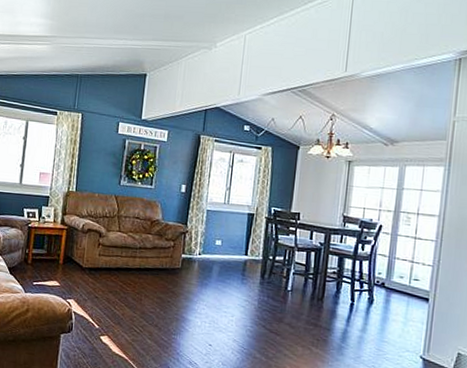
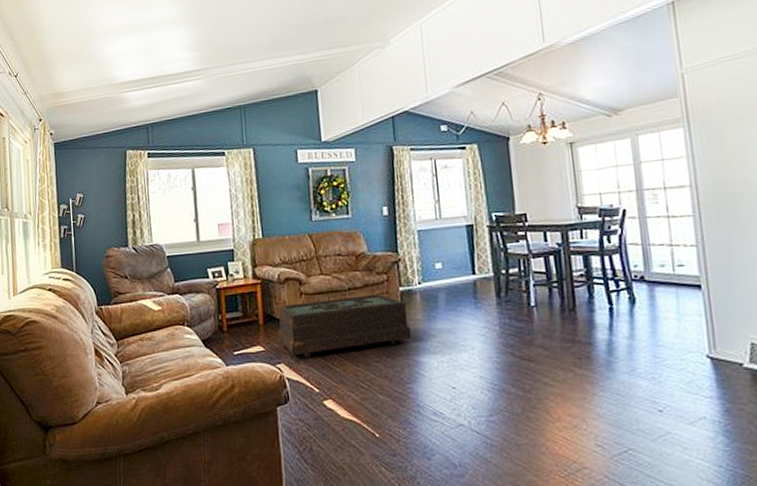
coffee table: none [73,251,185,301] -> present [277,294,412,358]

